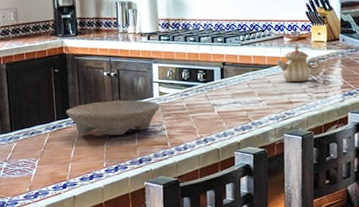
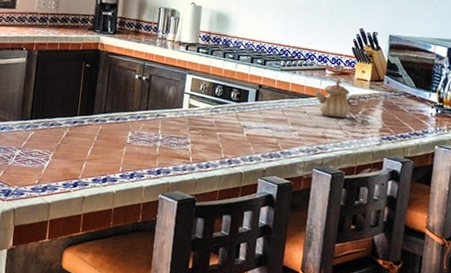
bowl: present [66,100,160,135] -> none [90,103,188,142]

